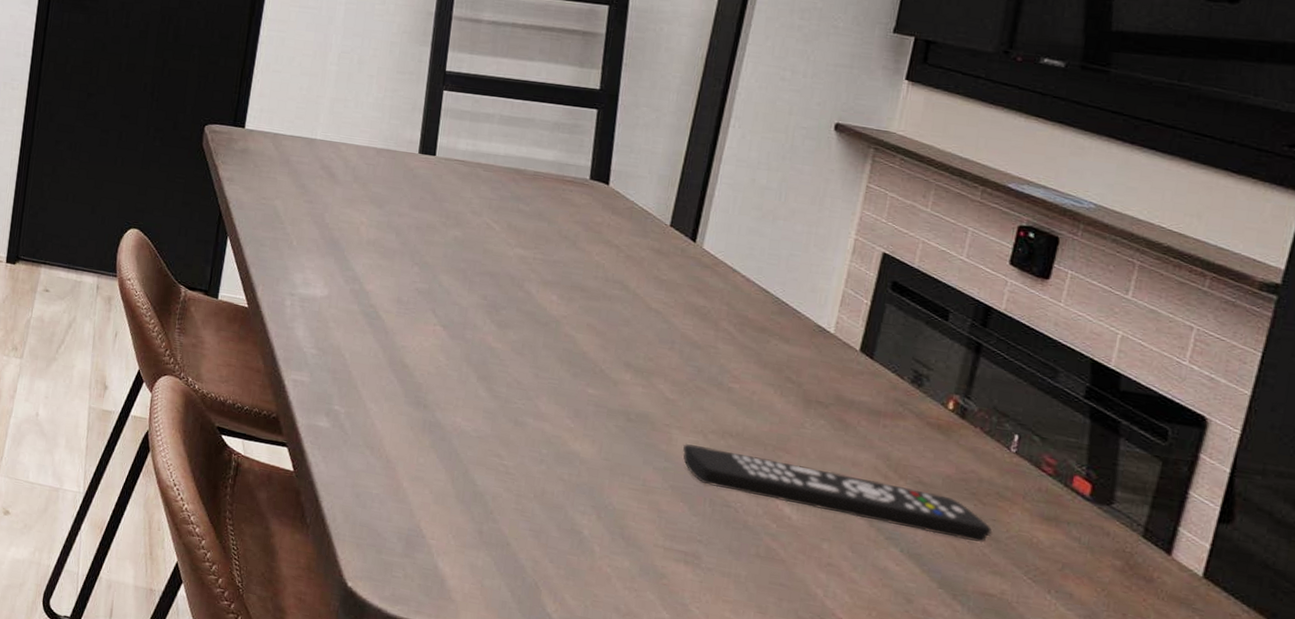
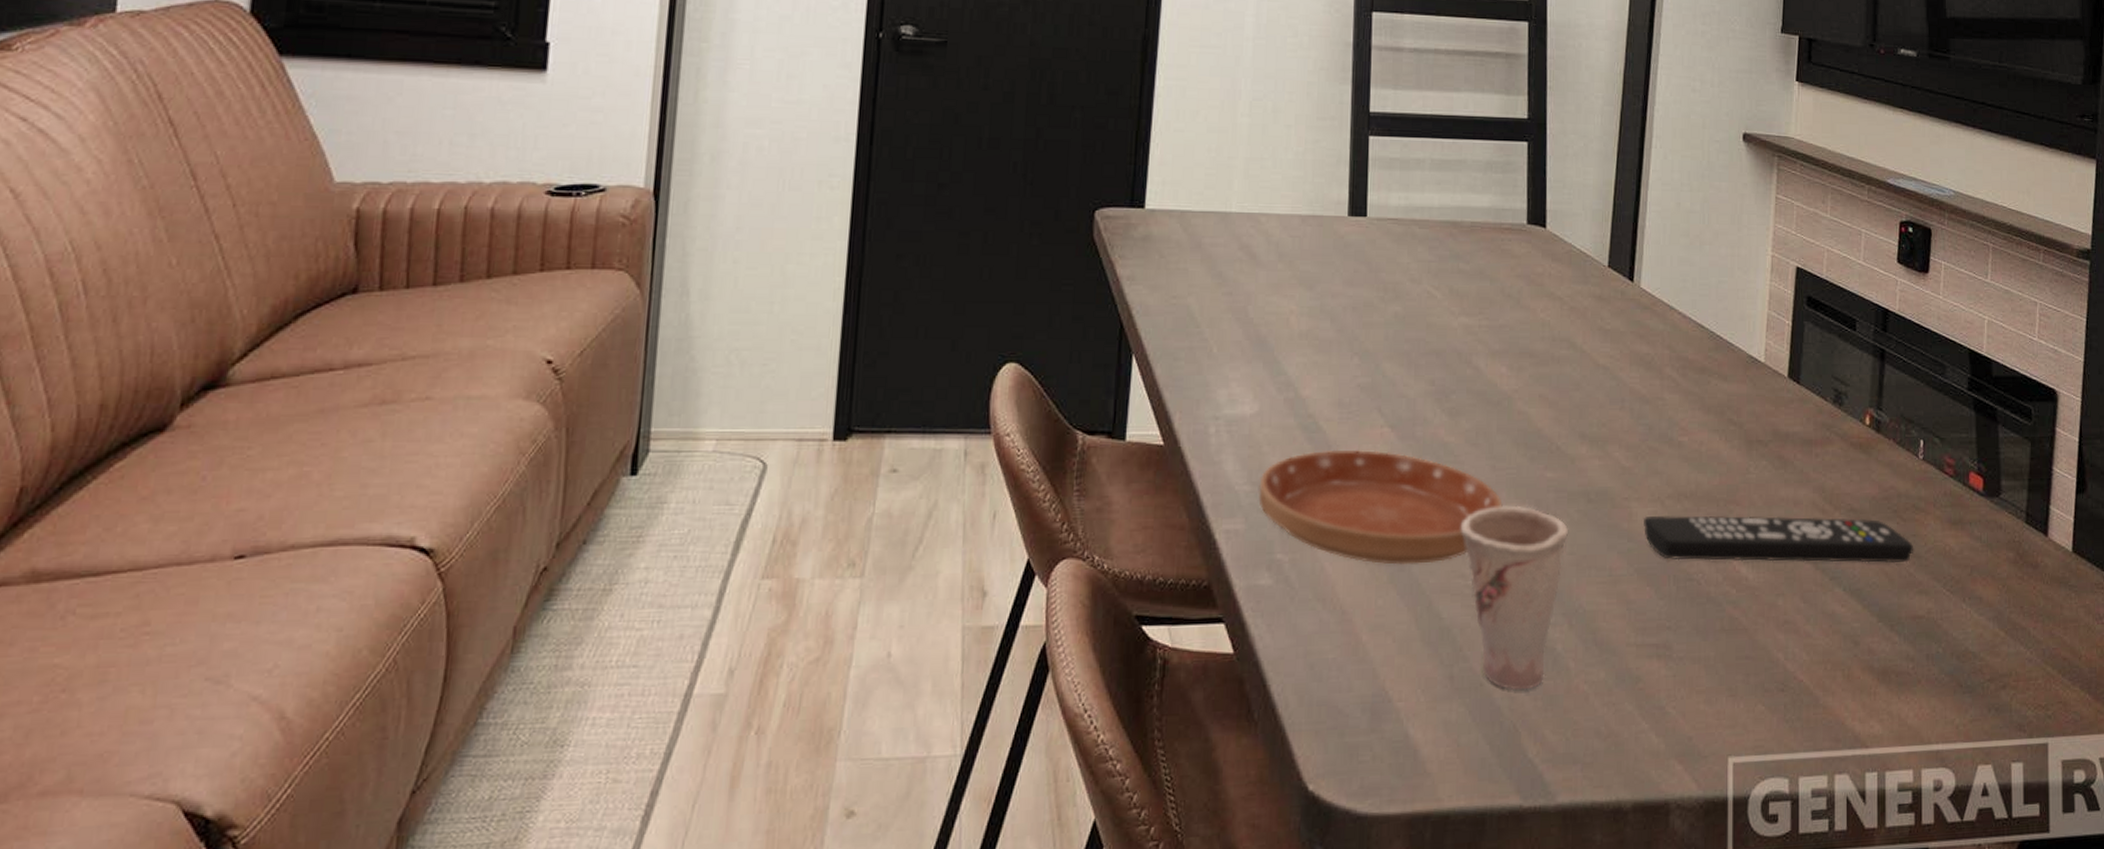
saucer: none [322,333,542,441] -> present [1258,449,1503,565]
cup: none [500,407,606,559] -> present [1461,505,1569,690]

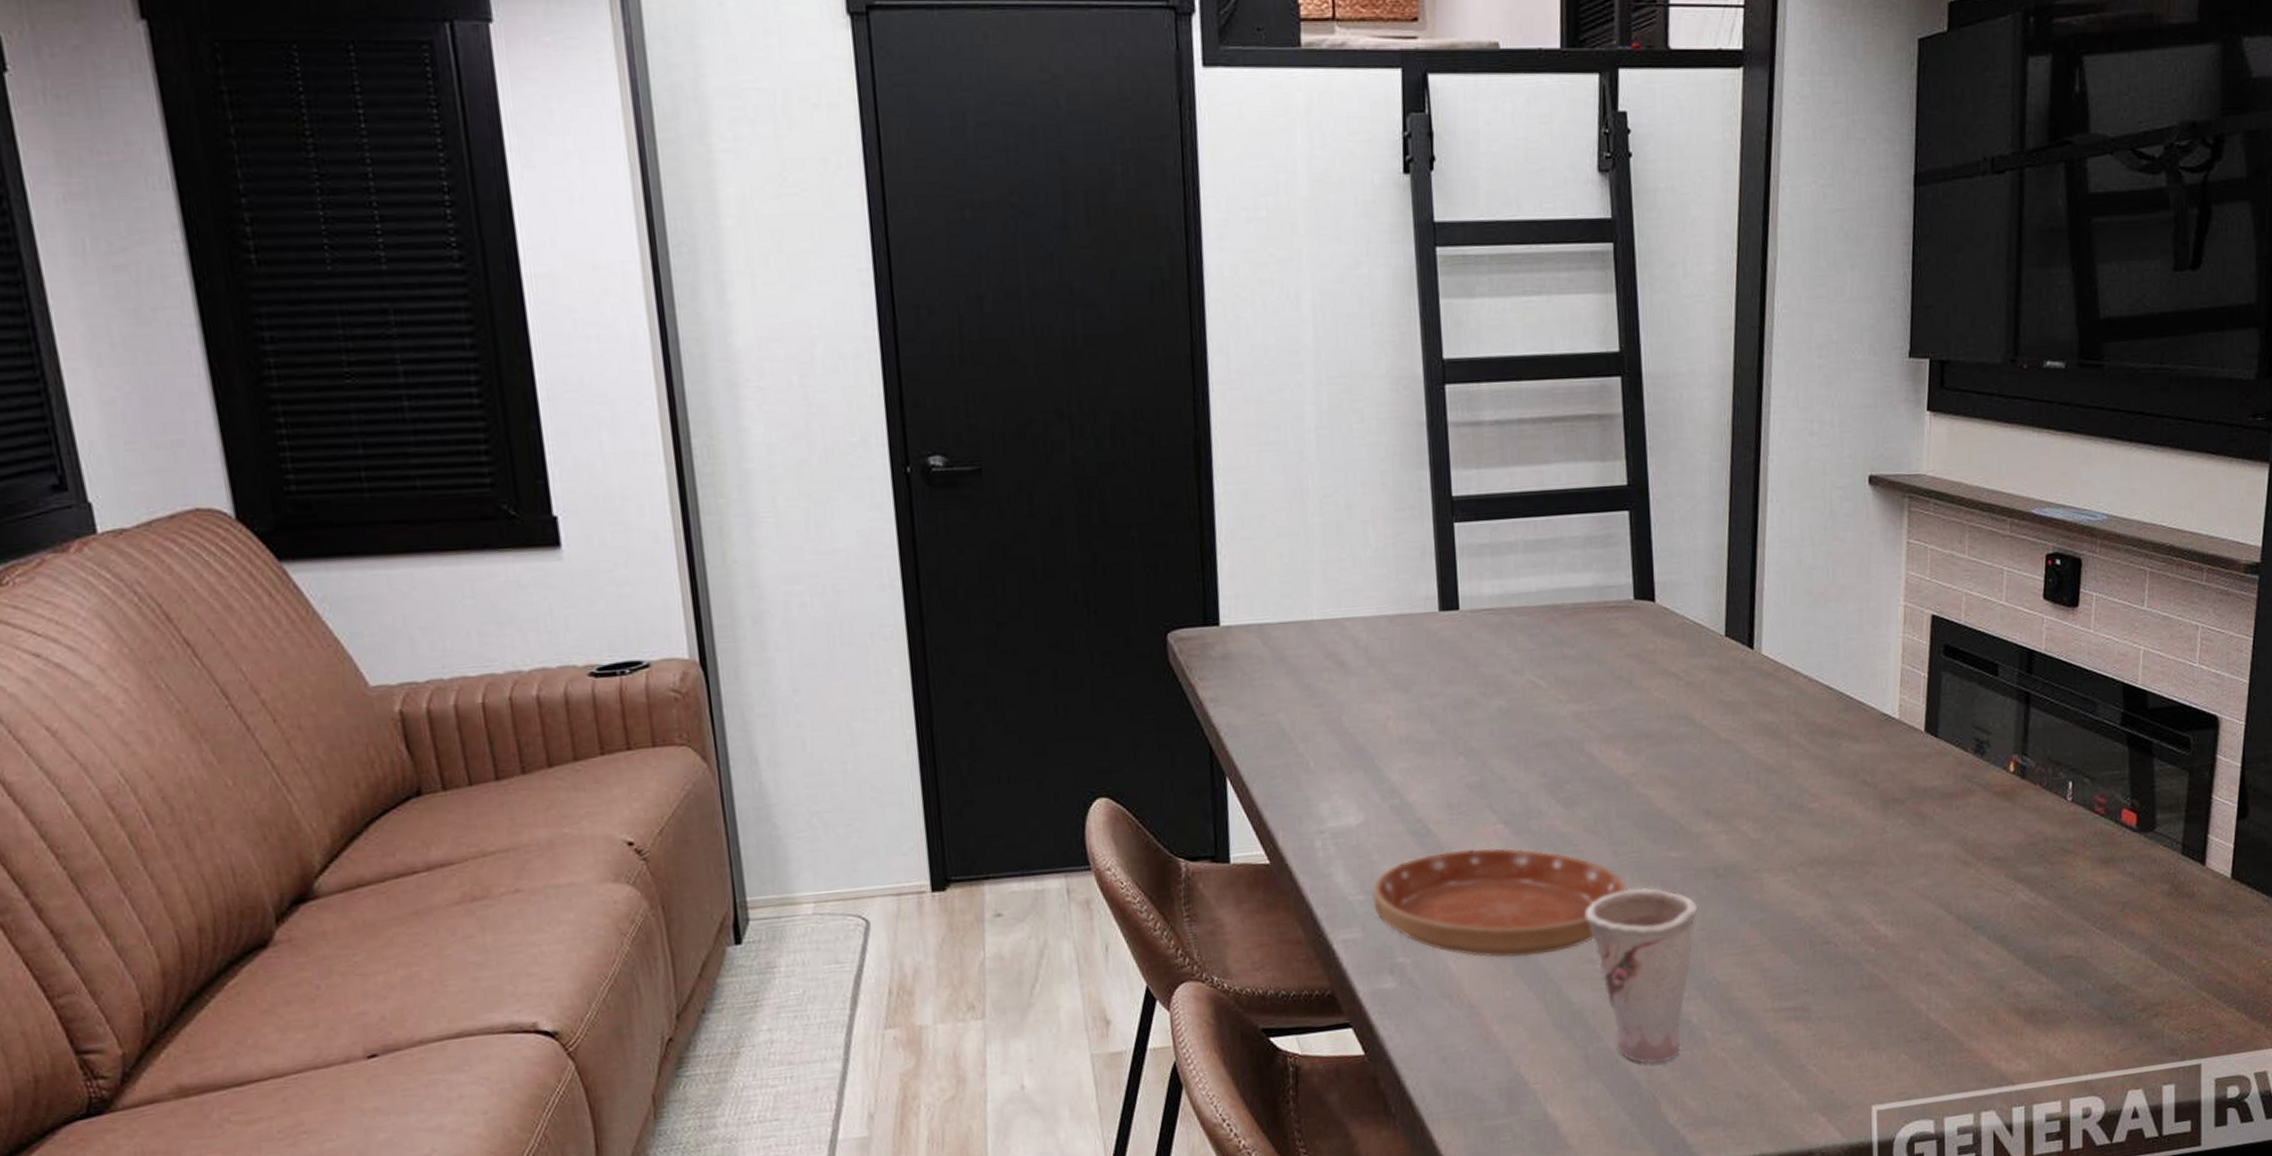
remote control: present [1643,516,1914,564] -> none [1774,866,2062,926]

